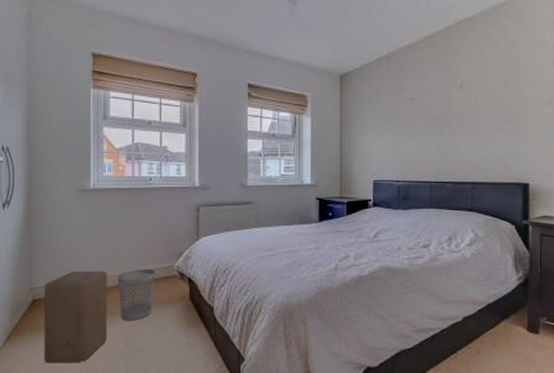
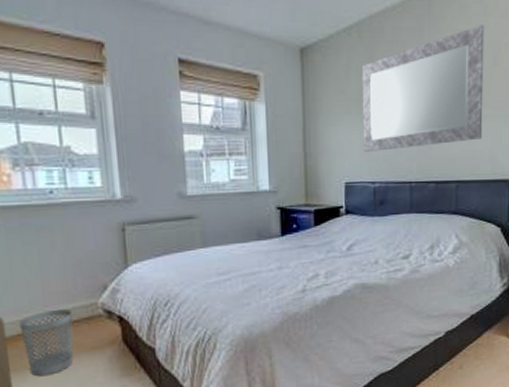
mirror: none [389,54,495,157] -> present [361,25,484,153]

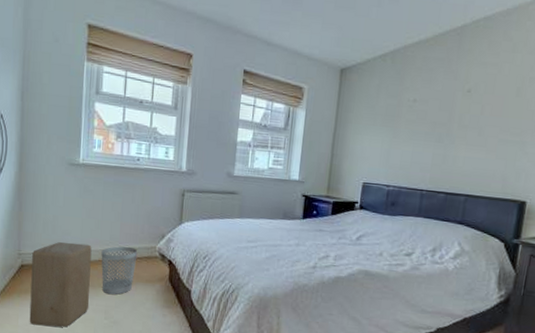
mirror: present [361,25,484,153] -> none [383,59,511,161]

